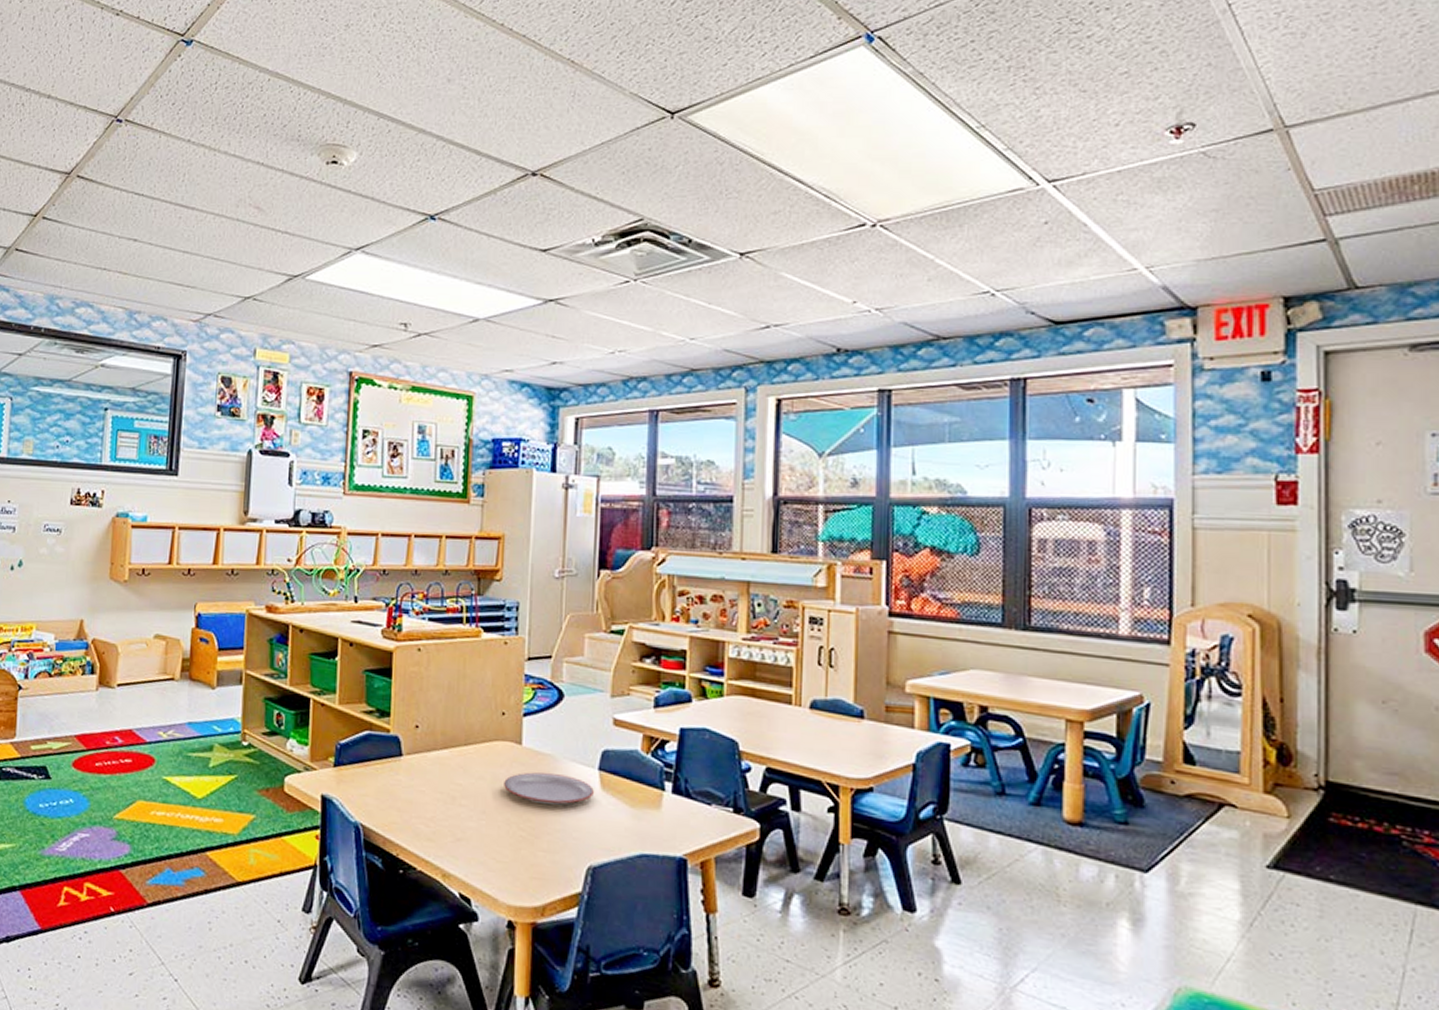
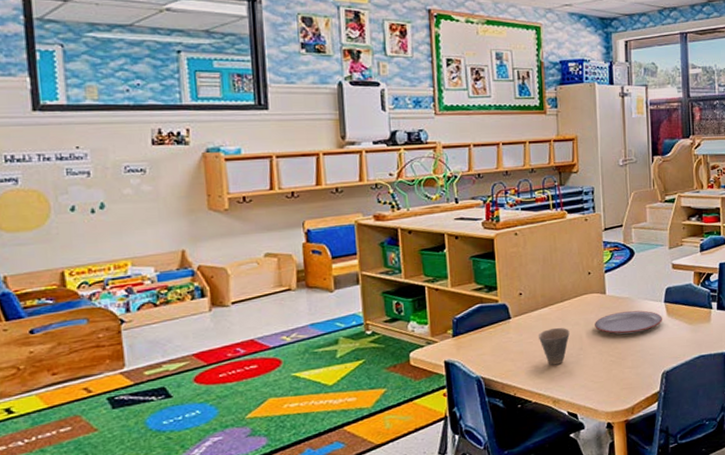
cup: none [433,778,472,828] -> present [539,328,570,365]

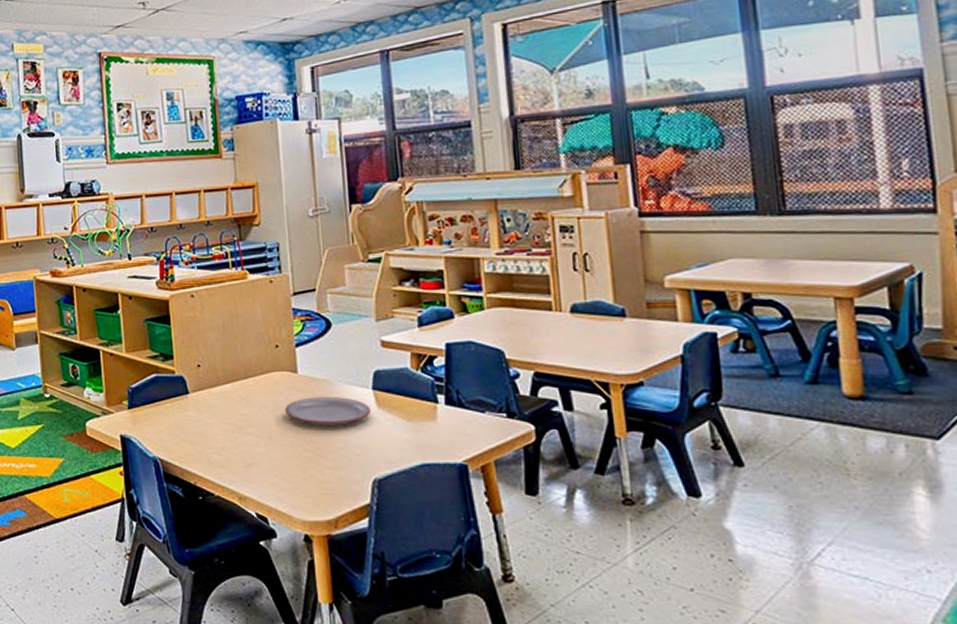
cup: present [539,328,570,365] -> none [220,410,256,454]

